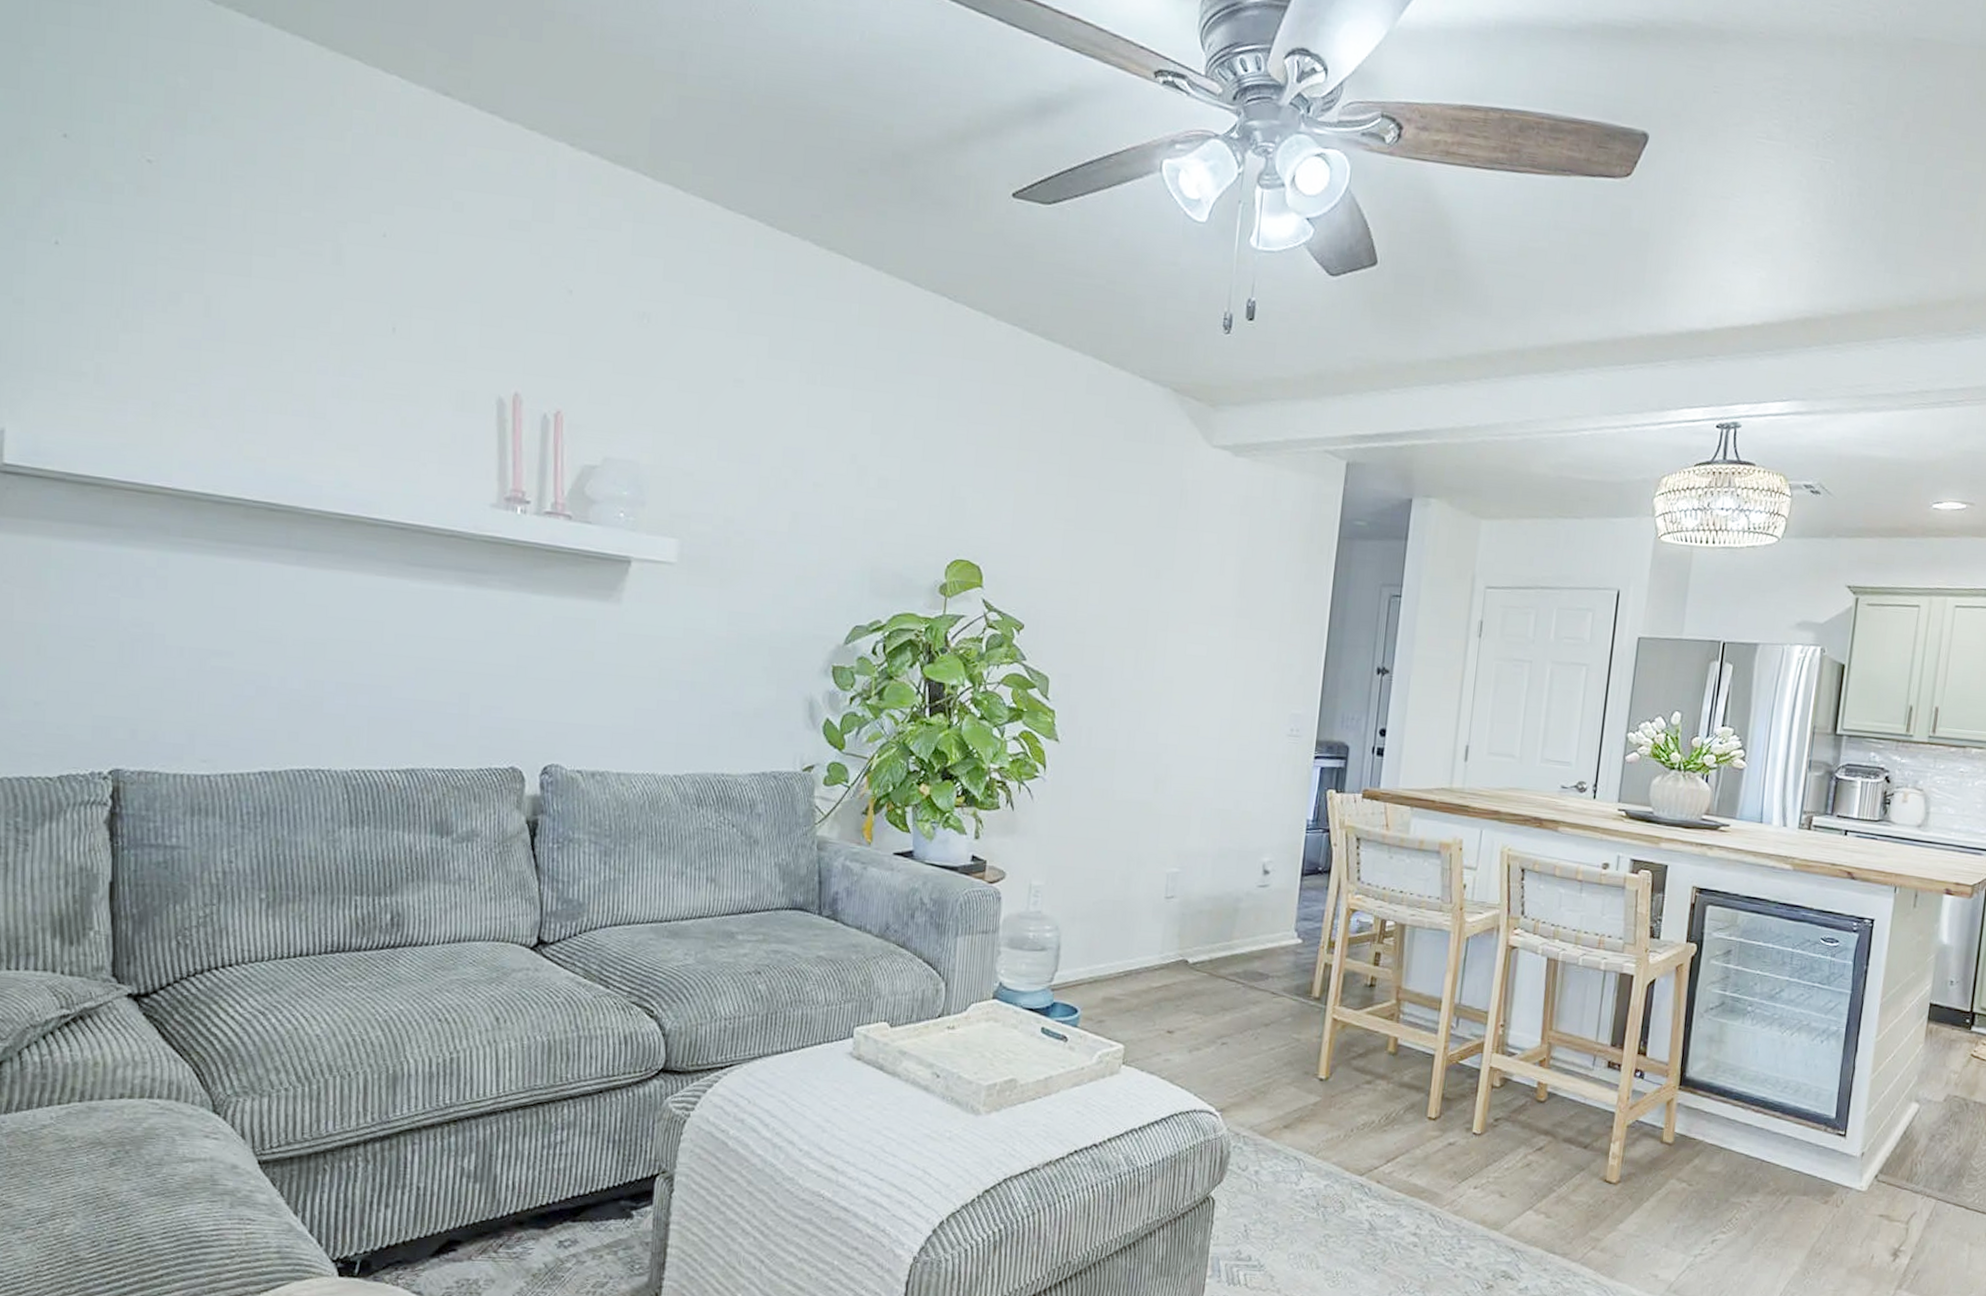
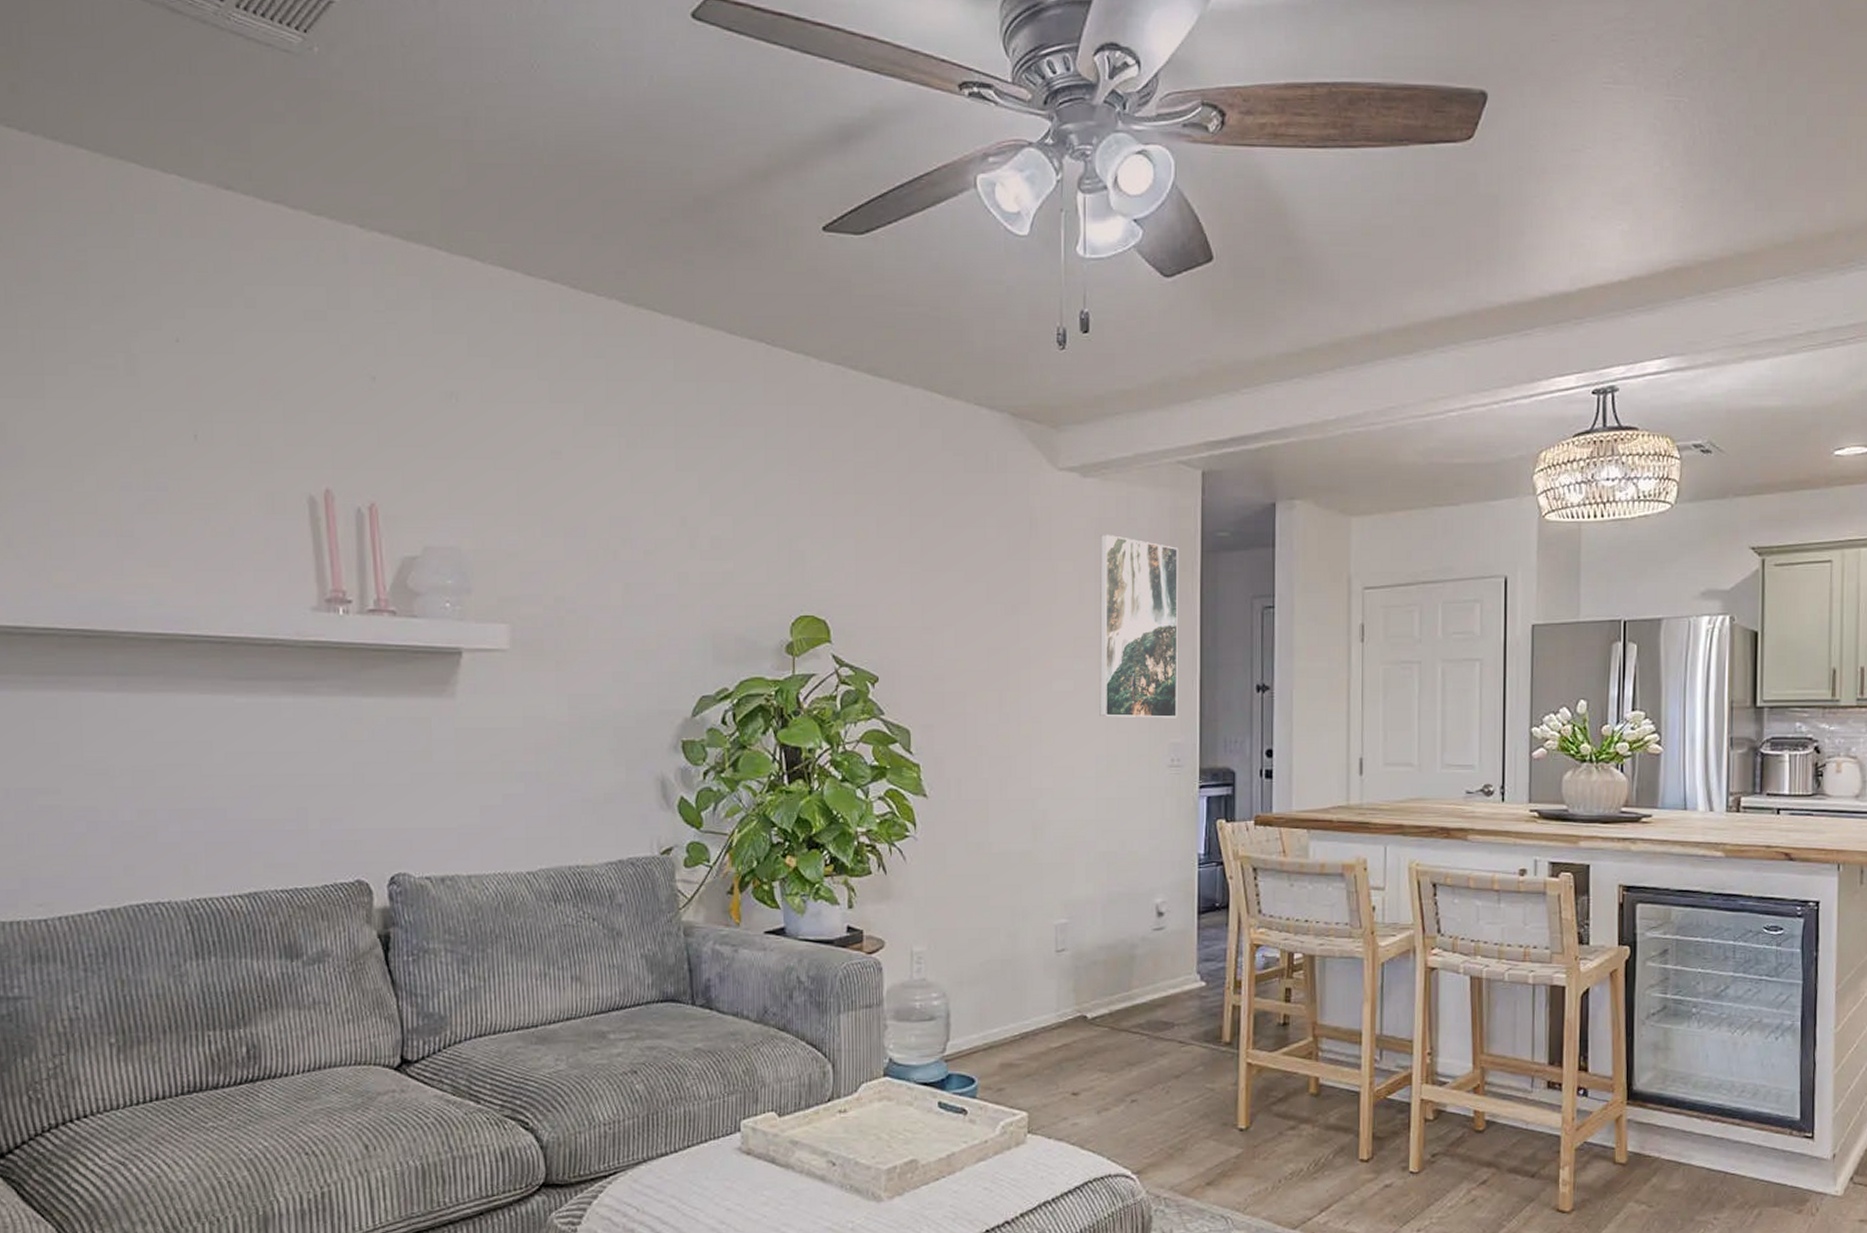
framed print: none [1228,511,1318,691] -> present [1099,534,1179,718]

